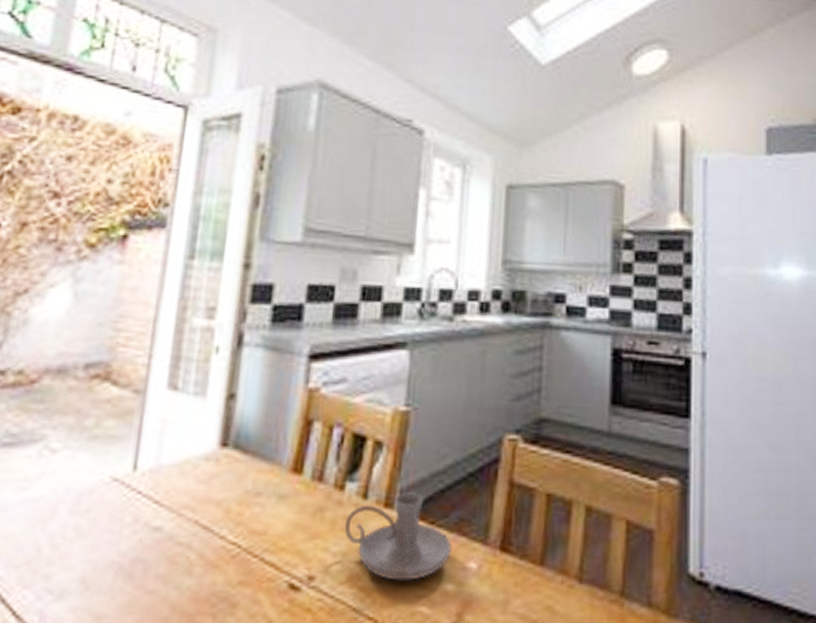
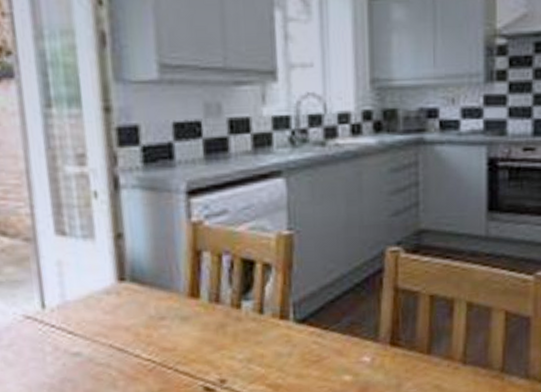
candle holder: present [344,492,452,581] -> none [245,304,346,377]

